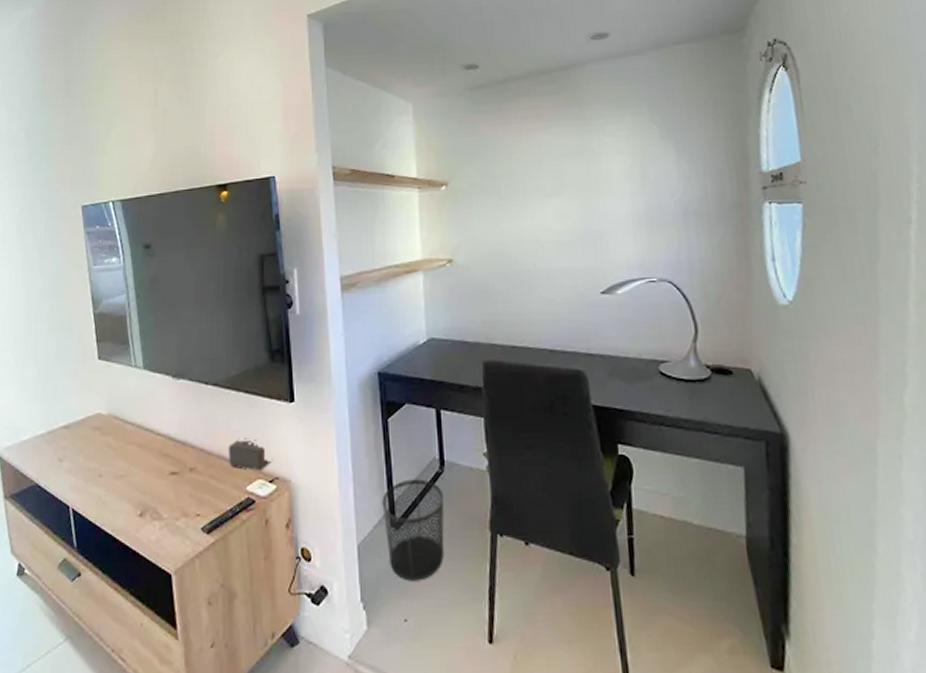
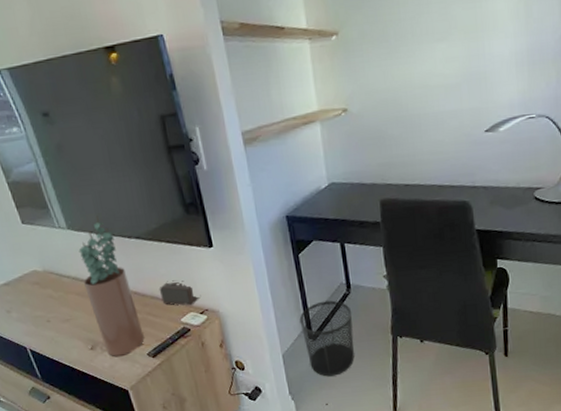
vase: none [147,356,202,528] -> present [78,216,144,356]

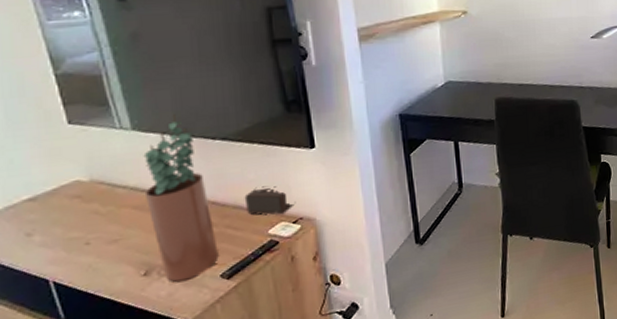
waste bin: present [299,300,354,377] -> none [407,200,464,284]

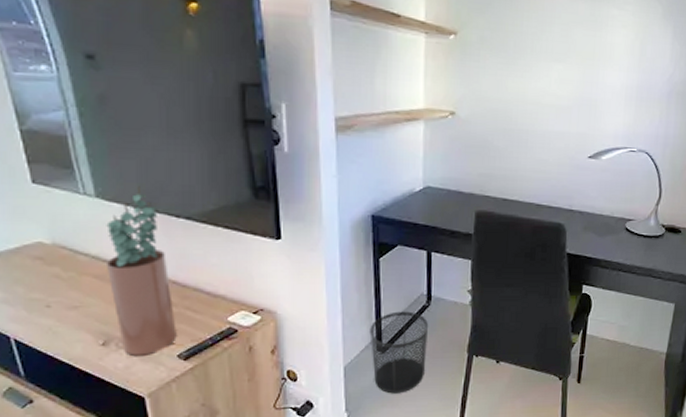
speaker: present [244,186,296,216] -> none [205,272,258,303]
waste bin: none [407,200,464,284] -> present [369,311,429,394]

